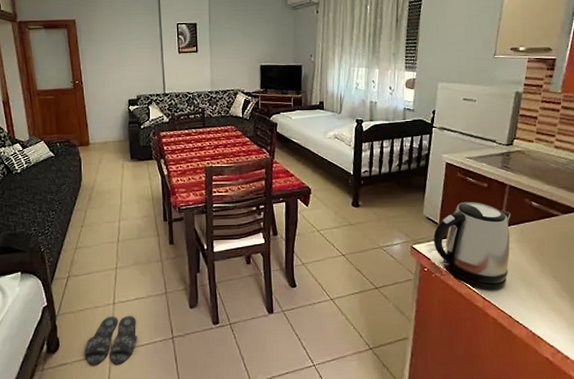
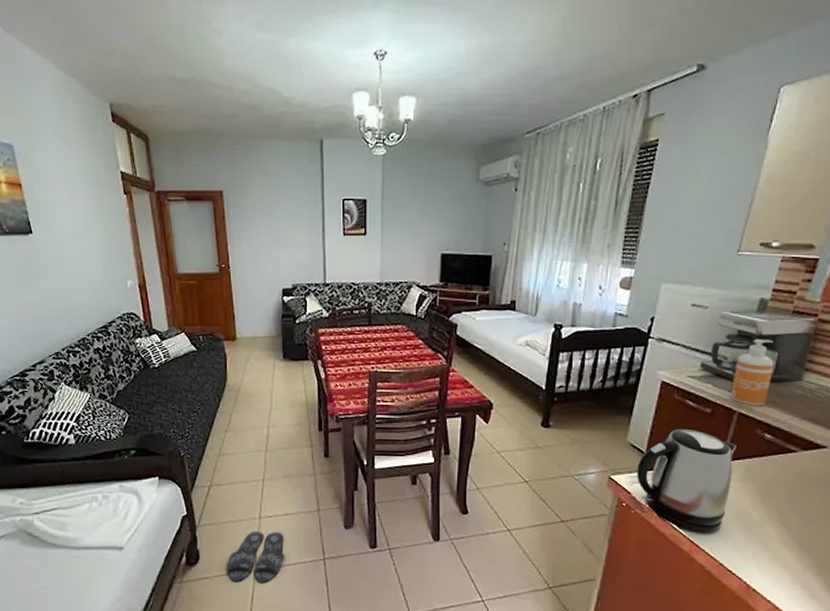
coffee maker: none [474,100,561,160] -> present [699,309,817,382]
soap dispenser: none [501,124,533,179] -> present [730,338,774,406]

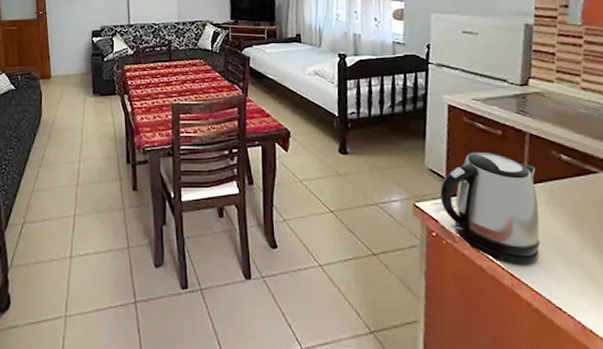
slippers: present [227,531,285,584] -> none [37,271,96,332]
coffee maker: present [699,309,817,382] -> none [481,33,585,103]
soap dispenser: present [730,338,774,406] -> none [515,61,555,127]

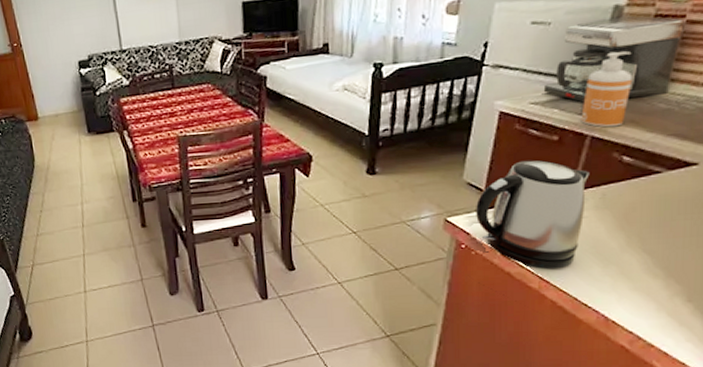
coffee maker: none [481,33,585,103] -> present [543,15,684,103]
soap dispenser: none [515,61,555,127] -> present [581,51,633,128]

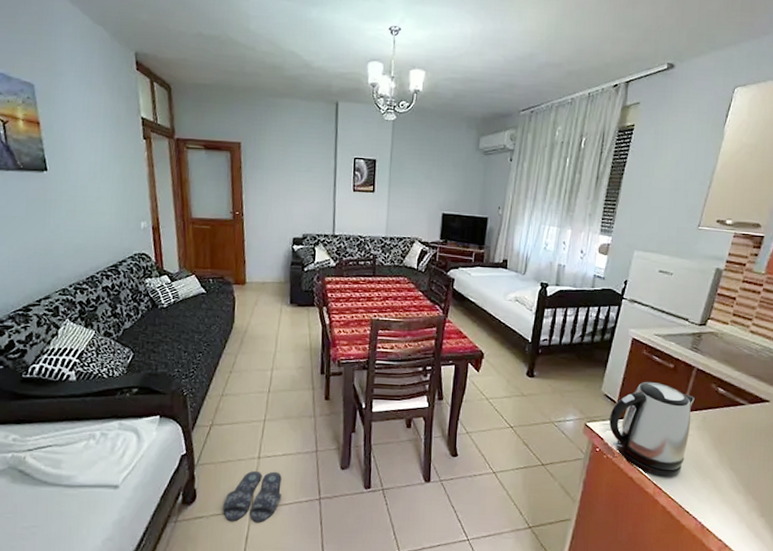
slippers: none [59,303,115,354] -> present [223,470,282,523]
coffee maker: present [543,15,684,103] -> none [665,277,762,343]
soap dispenser: present [581,51,633,128] -> none [690,303,727,363]

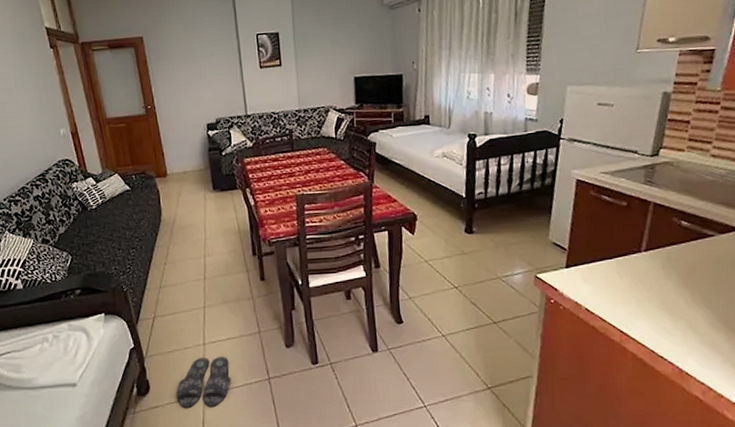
kettle: present [608,381,695,477] -> none [560,222,655,323]

